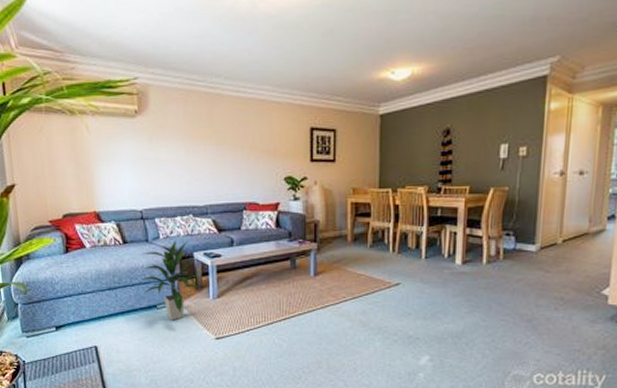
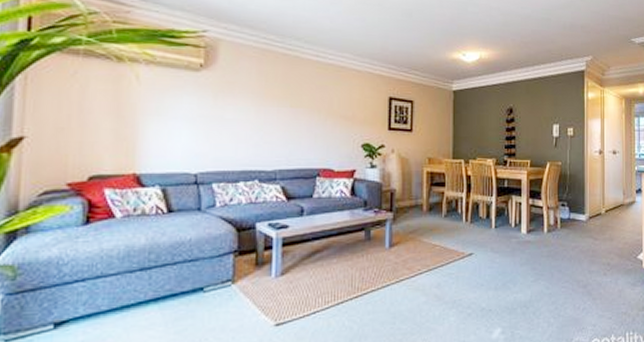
indoor plant: present [142,240,201,321] -> none [187,209,262,306]

